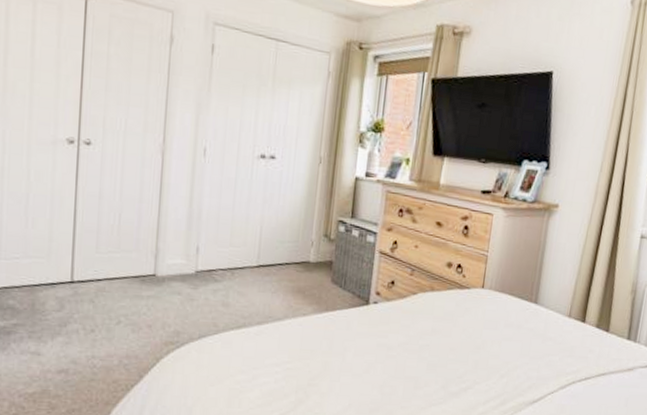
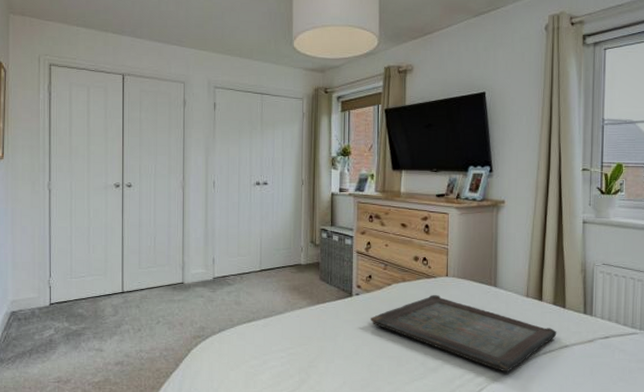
serving tray: none [387,309,596,400] -> present [370,295,557,372]

